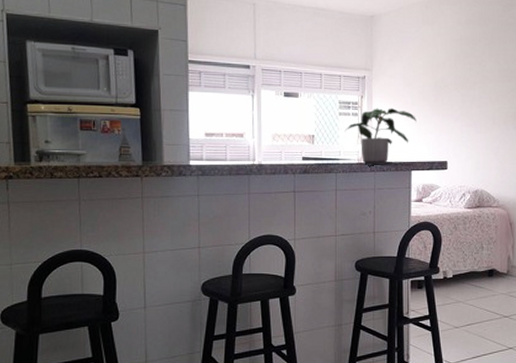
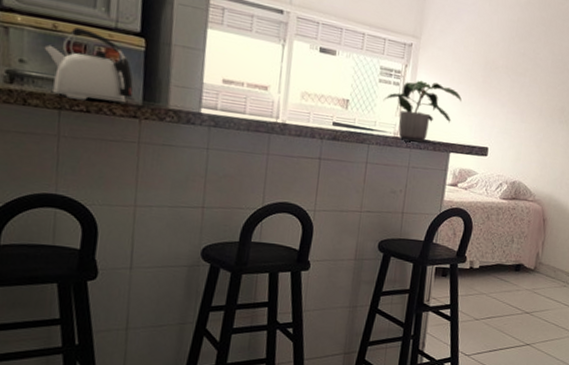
kettle: none [63,108,135,167] -> present [44,27,134,105]

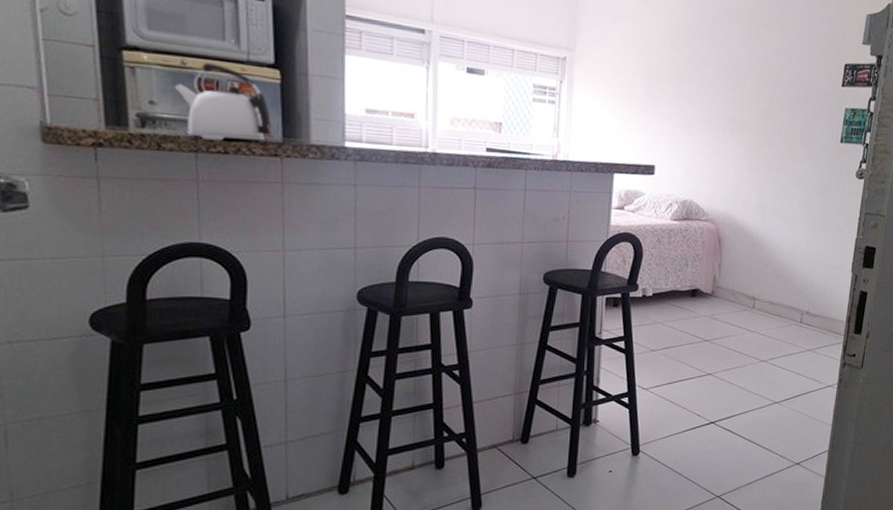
potted plant: present [383,80,462,143] -> none [538,96,623,165]

